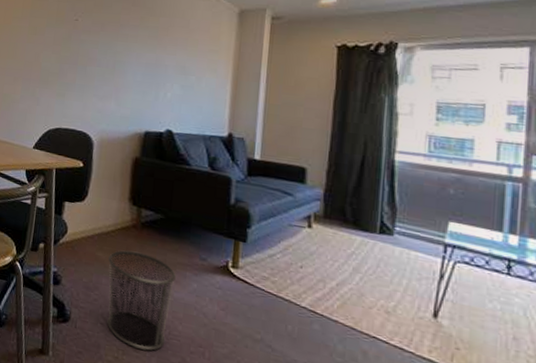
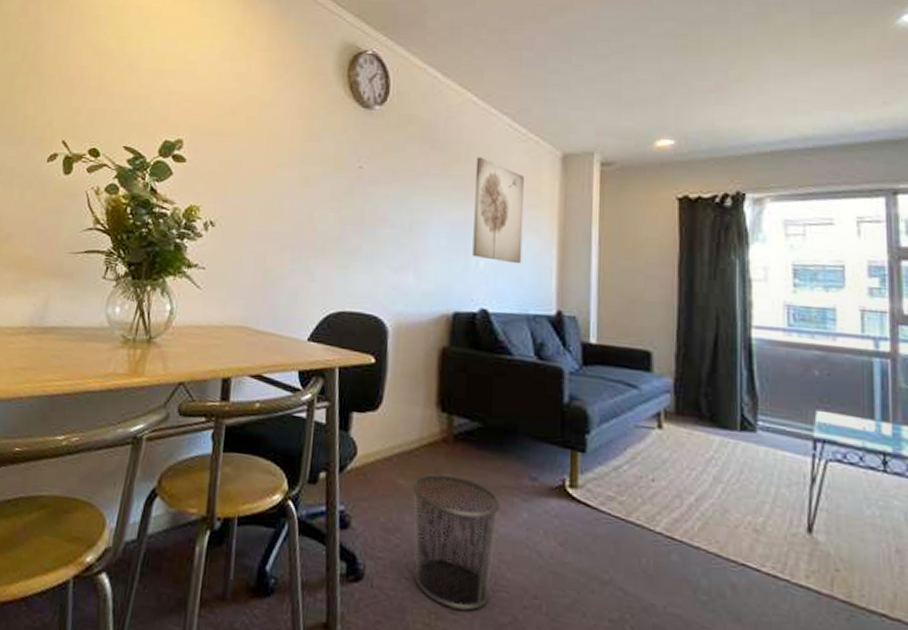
wall art: none [162,12,206,96] -> present [472,157,524,264]

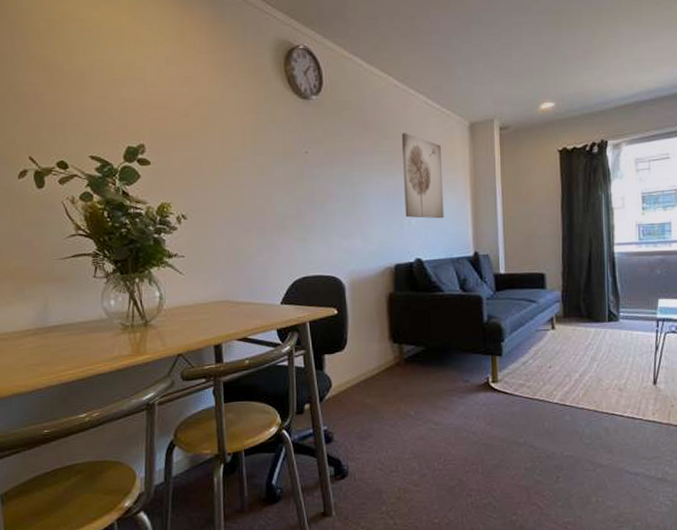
waste bin: present [413,473,500,612] -> none [377,389,444,484]

